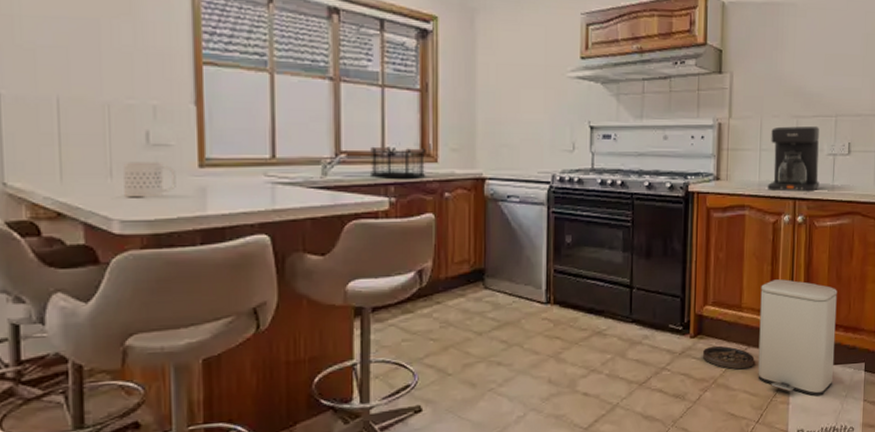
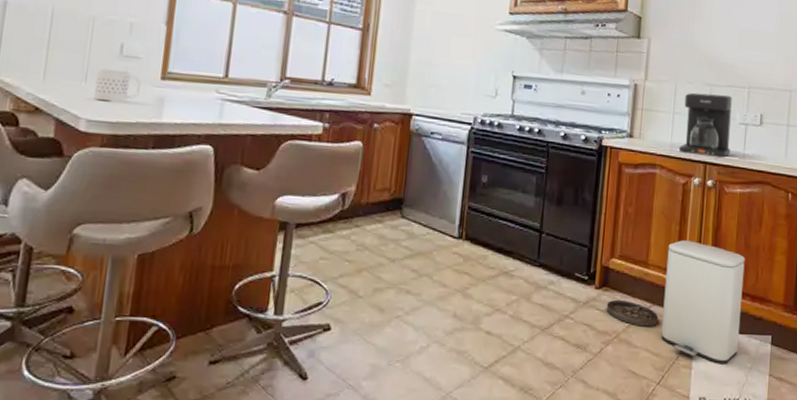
dish rack: present [369,146,426,180] -> none [308,75,362,109]

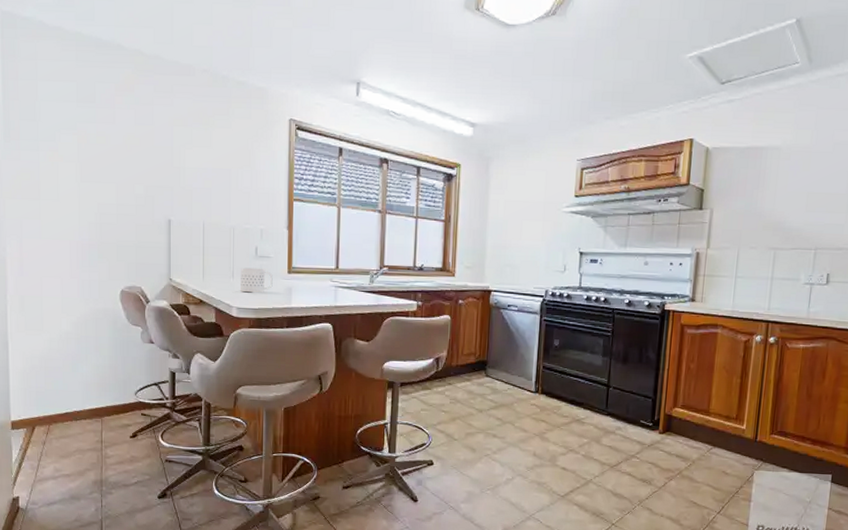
pet bowl: present [606,299,659,327] -> none [669,442,719,466]
pedal bin: present [661,240,745,365] -> none [721,391,807,499]
coffee maker: present [678,92,732,159] -> none [740,257,797,317]

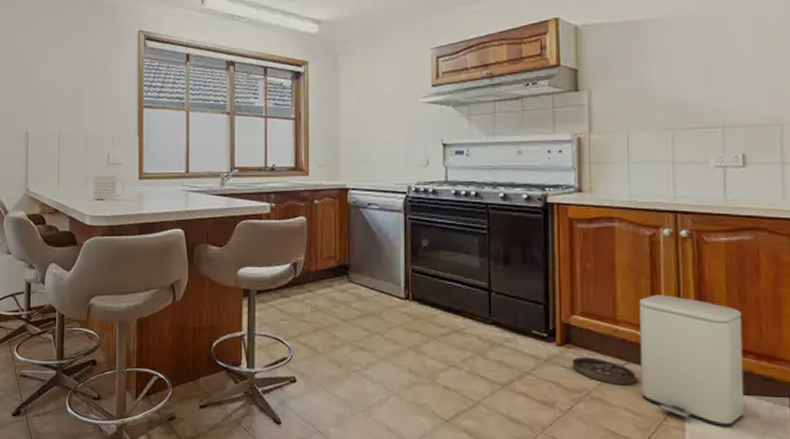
pet bowl: none [669,442,719,466] -> present [571,356,636,386]
pedal bin: none [721,391,807,499] -> present [639,295,745,428]

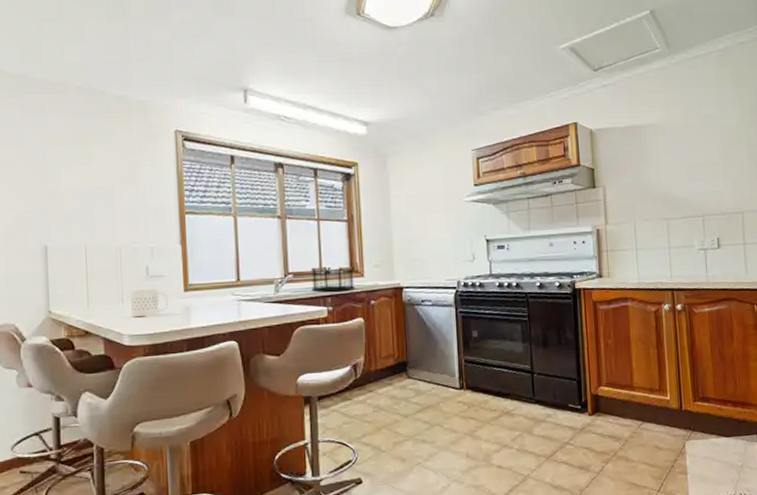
dish rack: none [255,163,299,190] -> present [311,266,356,293]
pet bowl: present [571,356,636,386] -> none [601,422,650,443]
pedal bin: present [639,295,745,428] -> none [649,361,728,467]

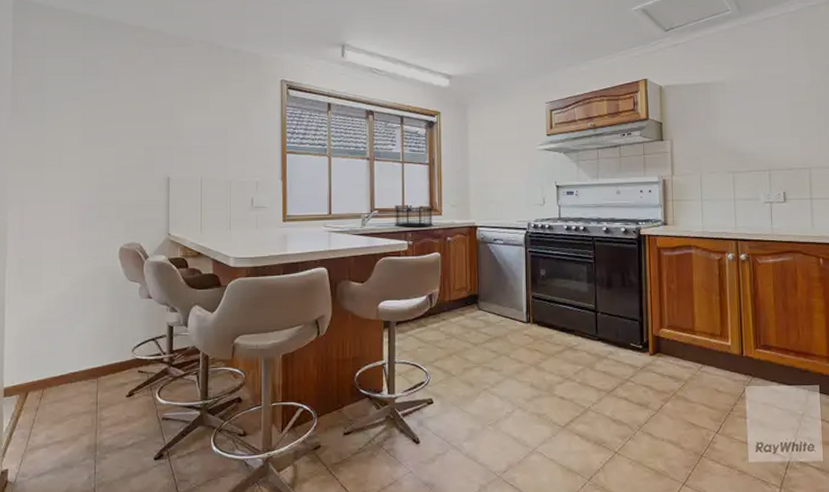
mug: present [131,289,168,318] -> none [237,218,268,243]

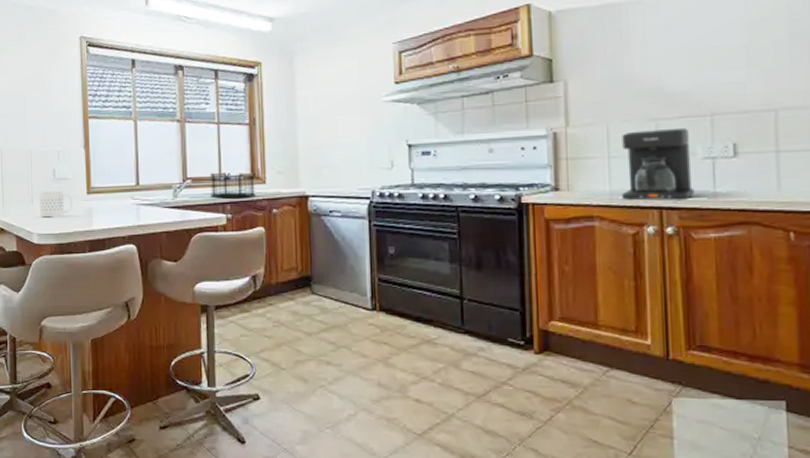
mug: none [237,218,268,243] -> present [40,191,72,218]
coffee maker: none [710,179,759,235] -> present [621,127,695,202]

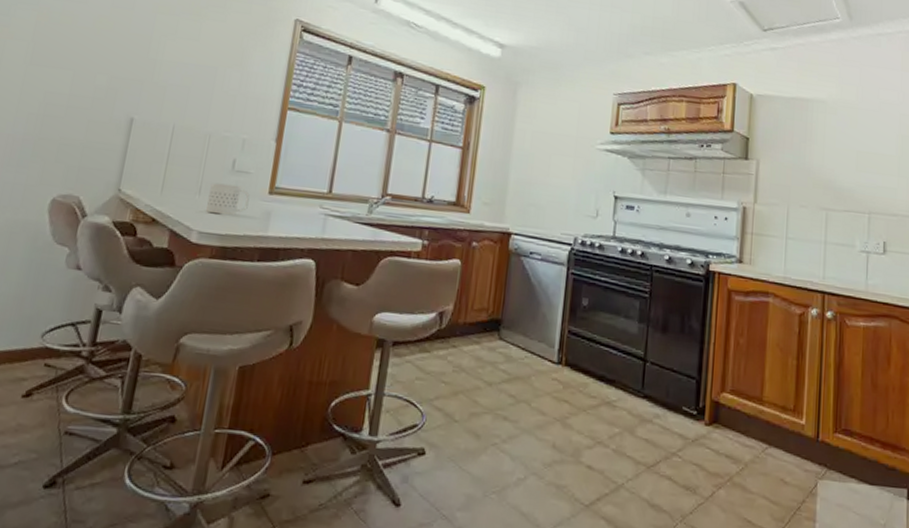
dish rack: present [210,172,256,200] -> none [408,192,461,227]
coffee maker: present [621,127,695,202] -> none [793,217,851,289]

